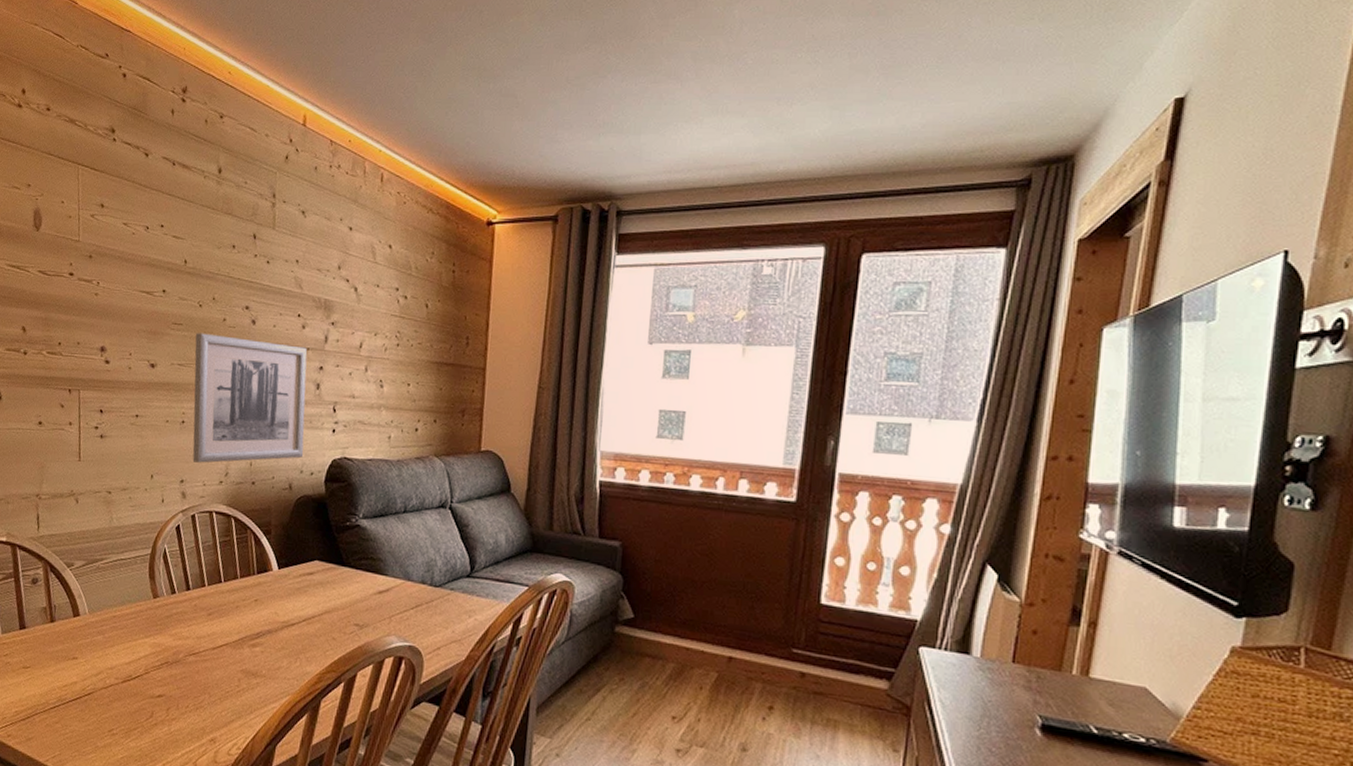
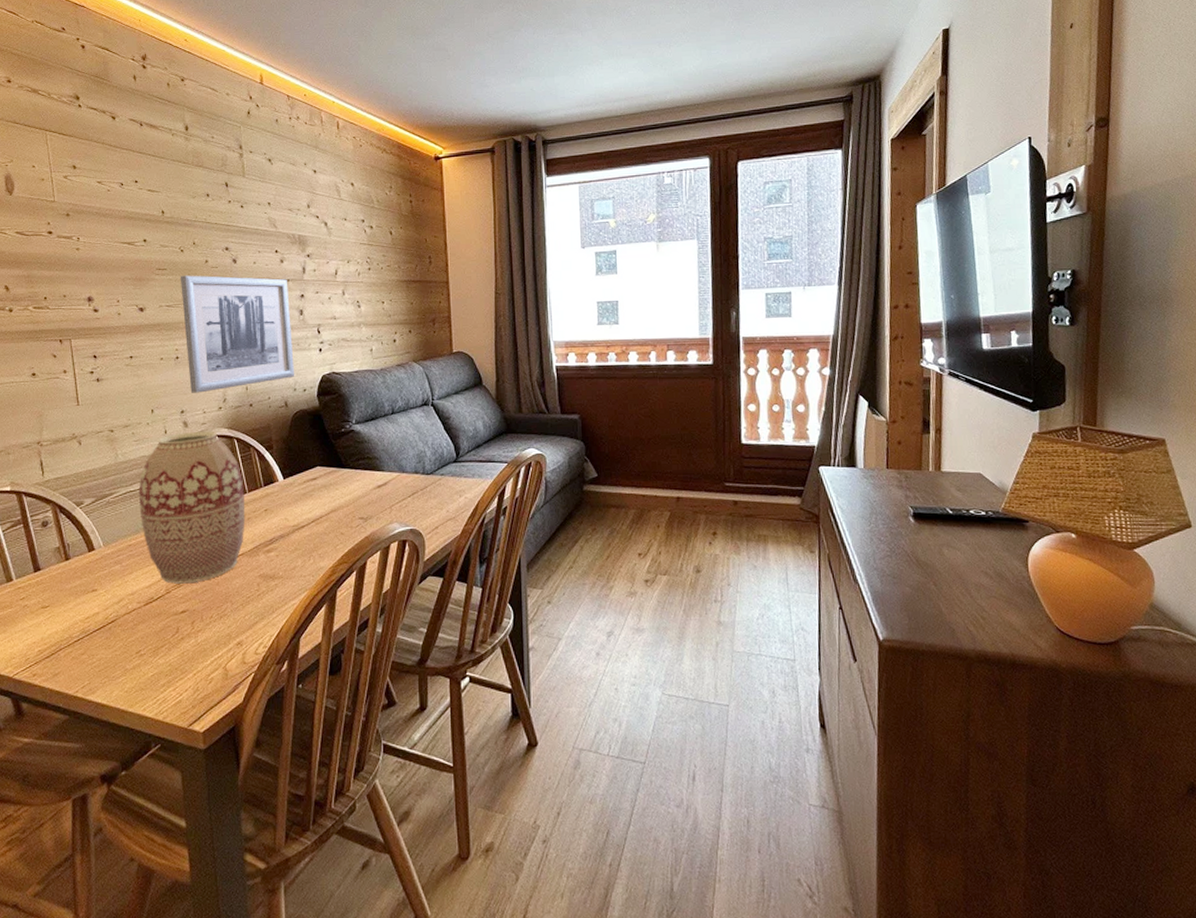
vase: none [128,503,236,667] -> present [138,431,246,584]

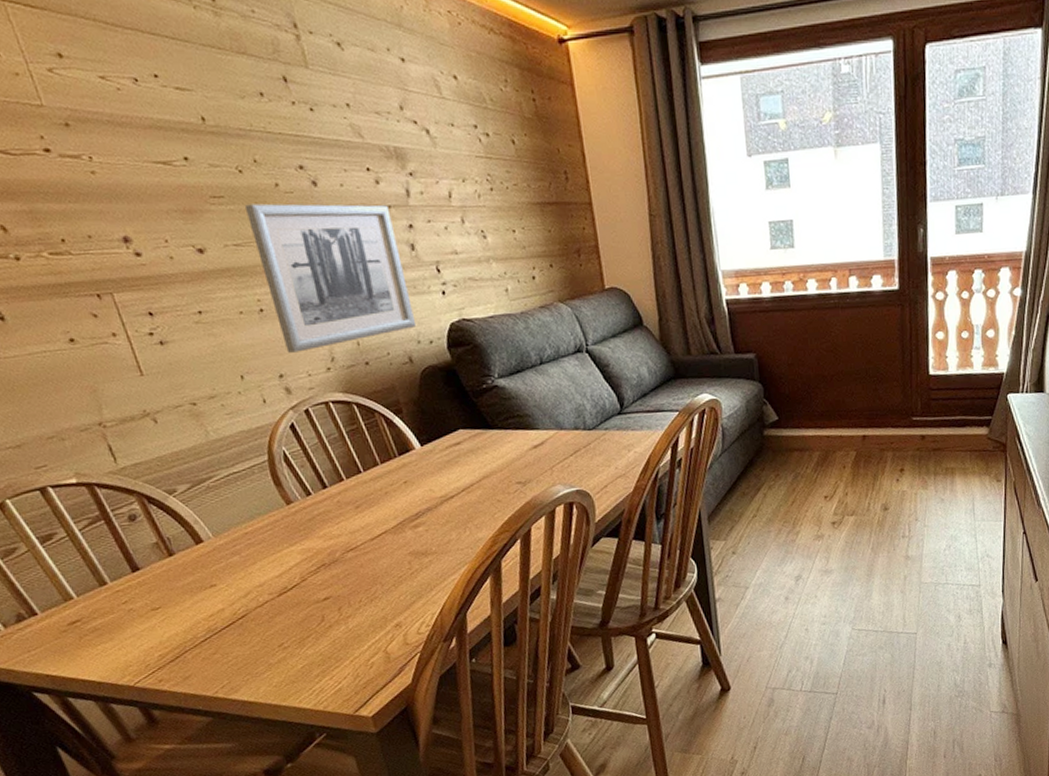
vase: present [138,431,246,584] -> none [242,396,384,571]

